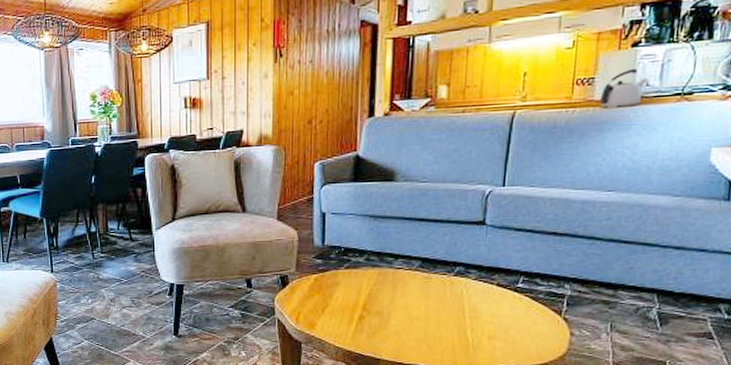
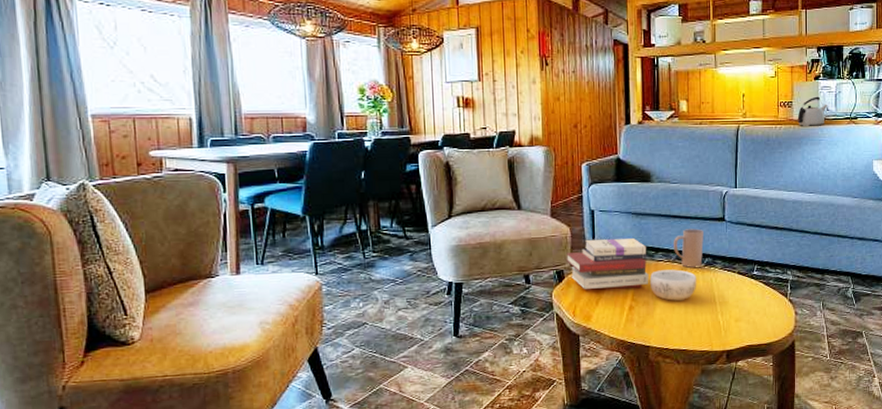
books: none [292,243,385,297] -> present [566,238,649,289]
decorative bowl: none [385,278,444,313] -> present [649,269,697,301]
mug: none [416,233,458,277] -> present [673,228,705,268]

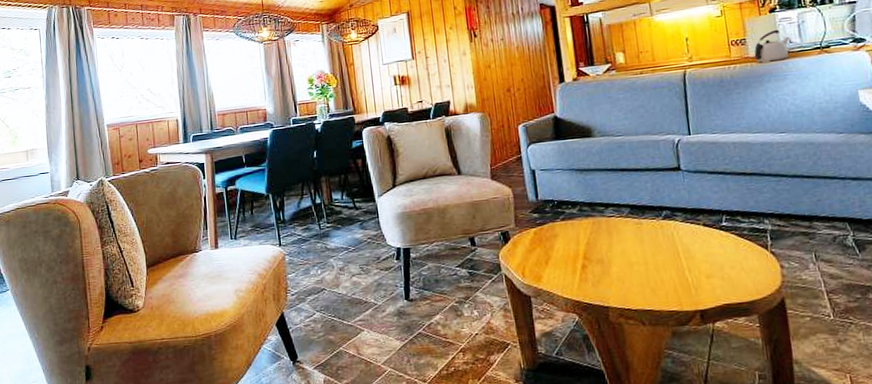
books: present [566,238,649,289] -> none [510,195,602,249]
decorative bowl: present [649,269,697,301] -> none [601,224,657,258]
mug: present [673,228,705,268] -> none [624,180,660,222]

